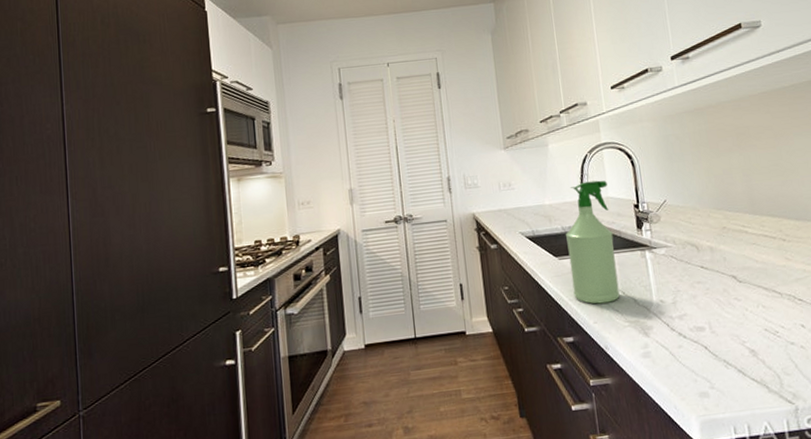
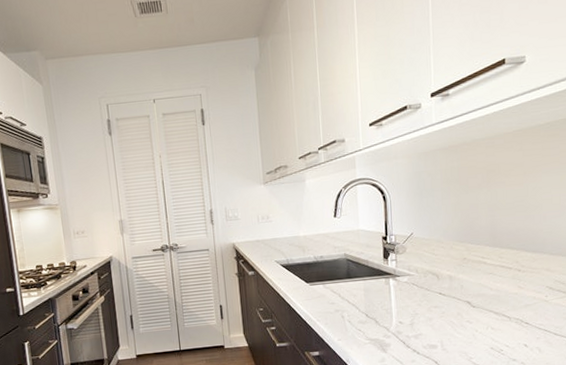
spray bottle: present [566,180,620,304] -> none [318,214,363,324]

